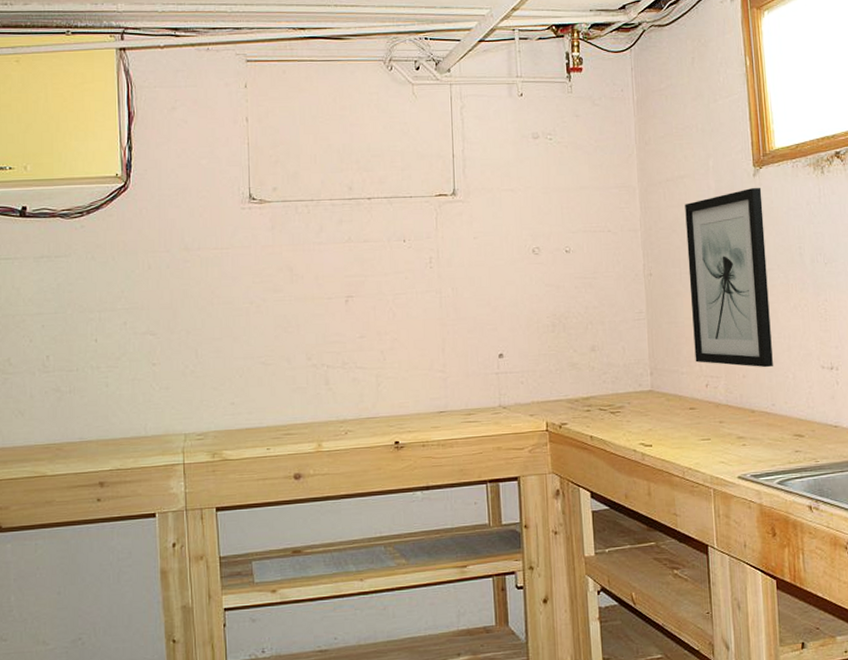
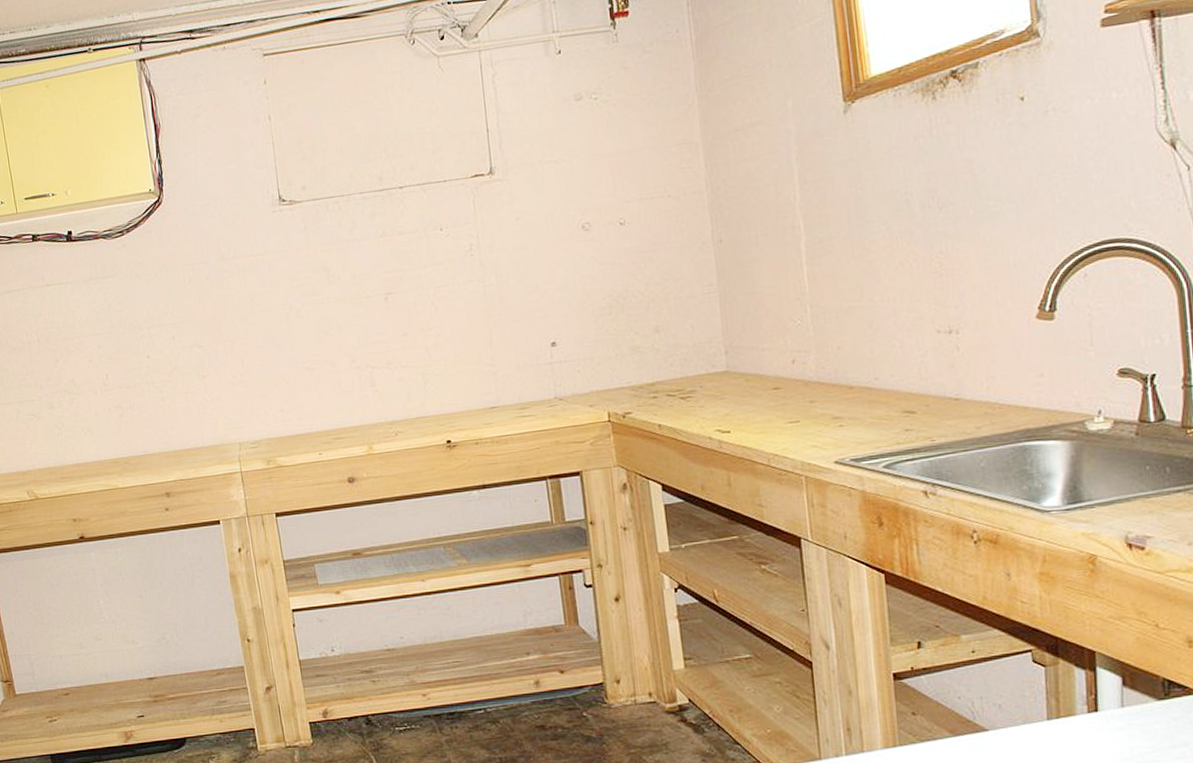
wall art: present [685,188,773,368] -> none [759,126,875,337]

